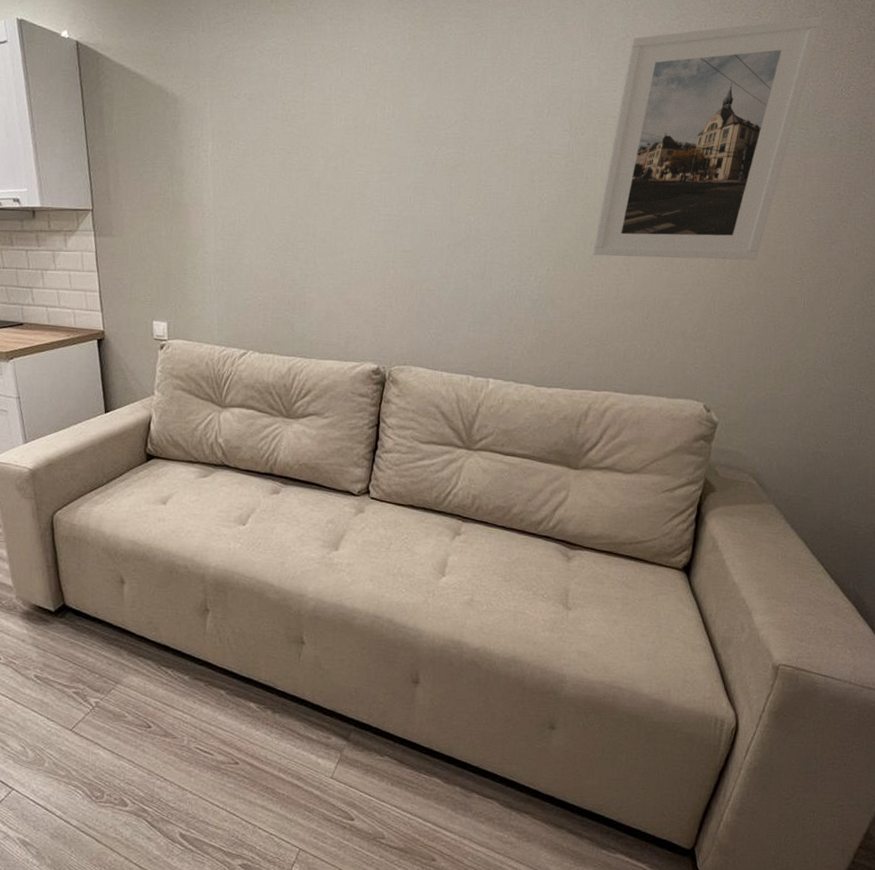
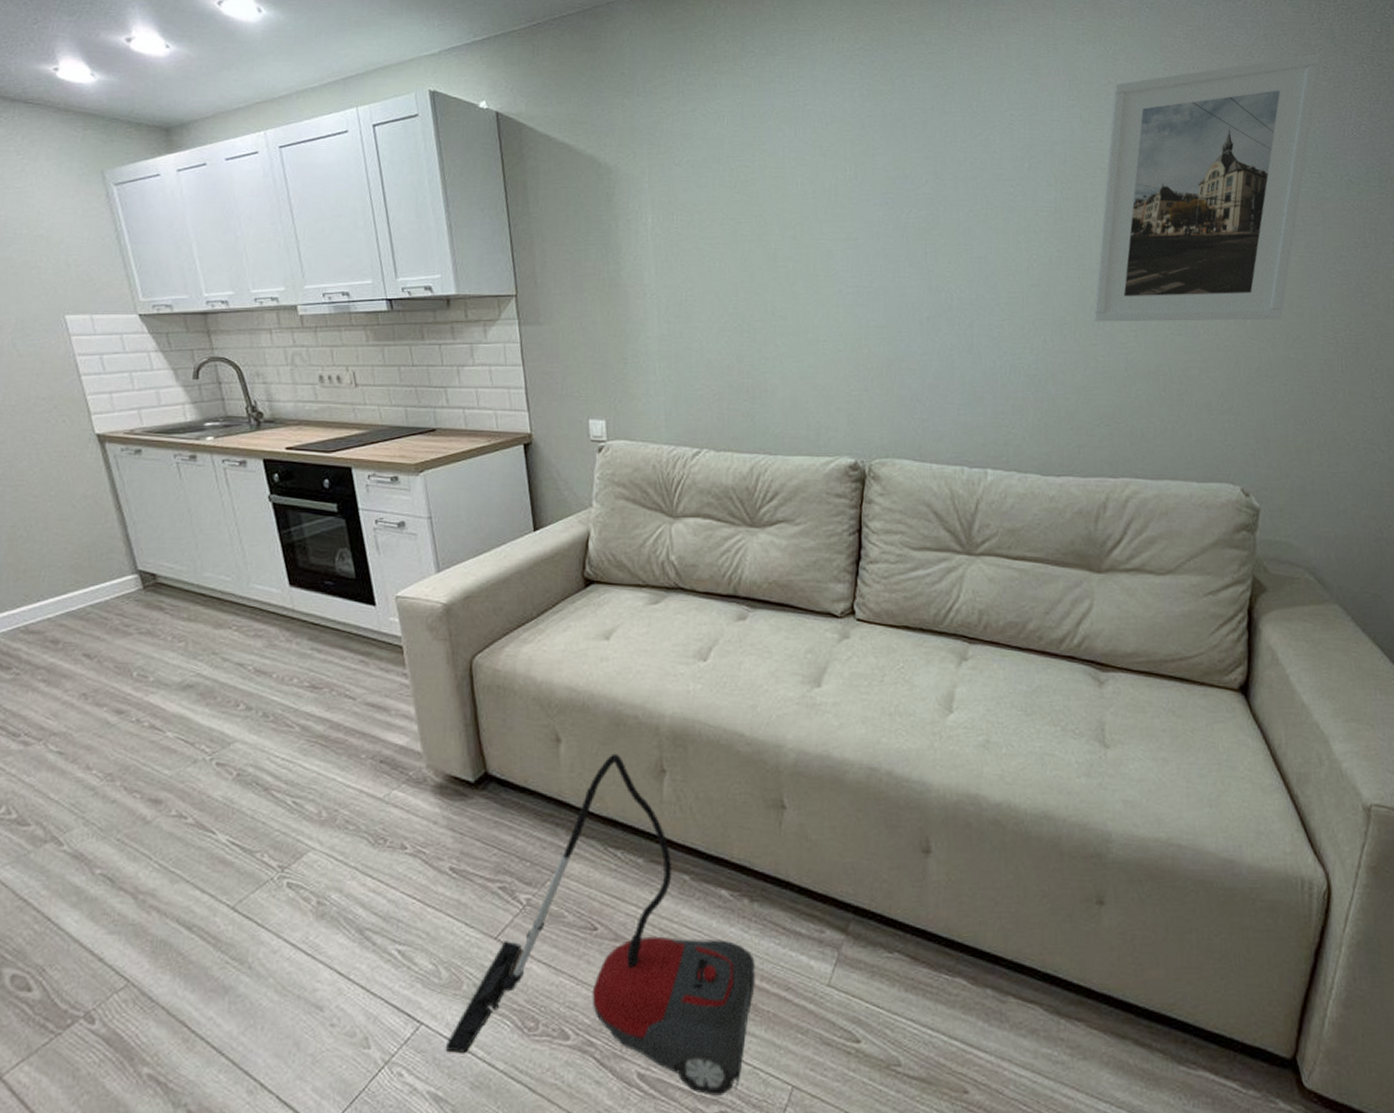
vacuum cleaner: none [31,594,275,853] -> present [445,753,755,1096]

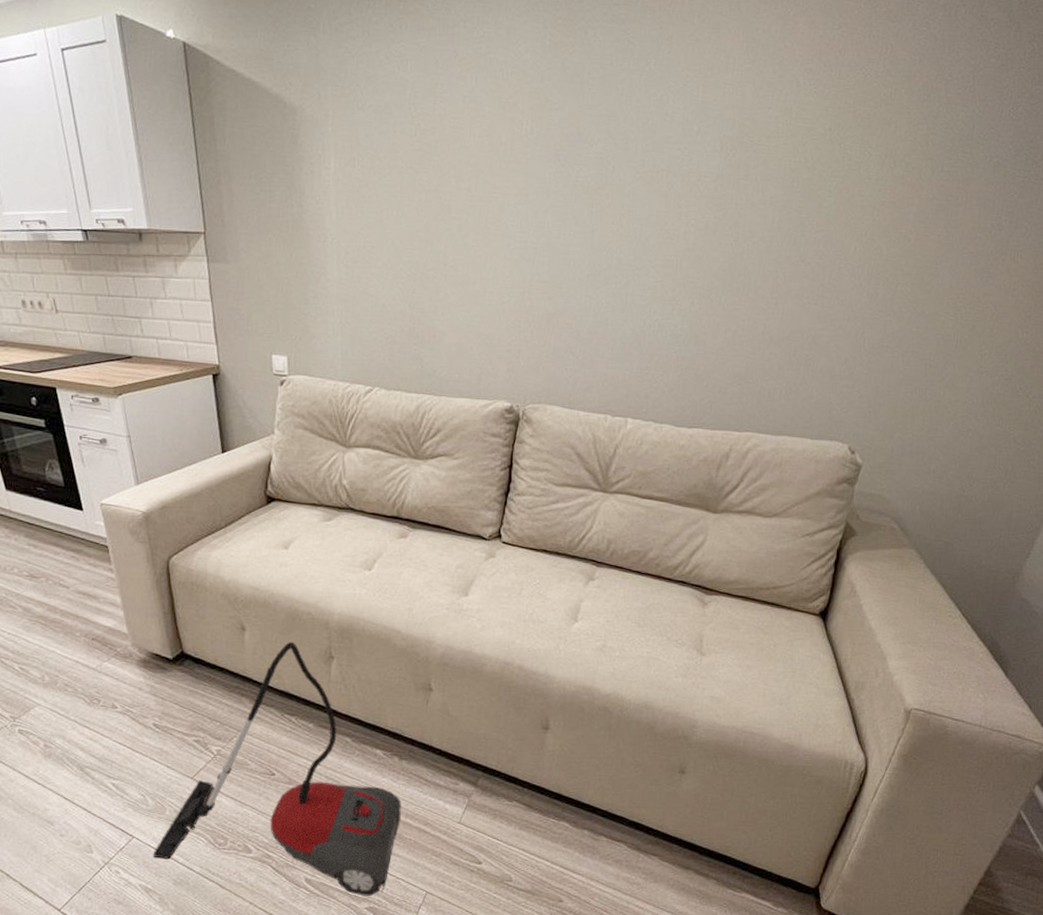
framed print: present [1093,54,1322,322] -> none [740,28,995,295]

